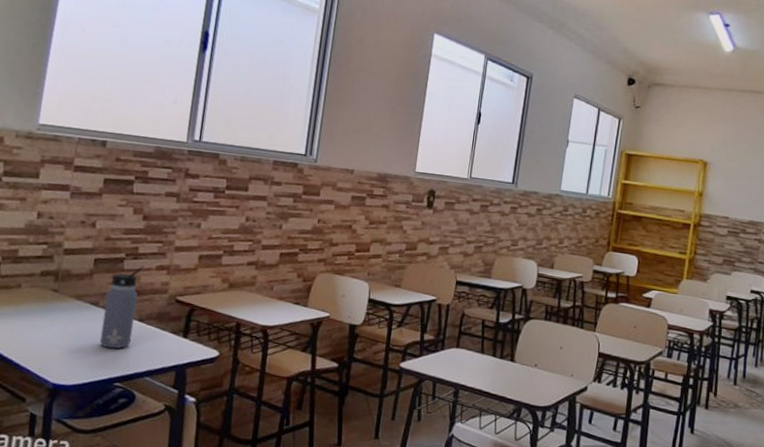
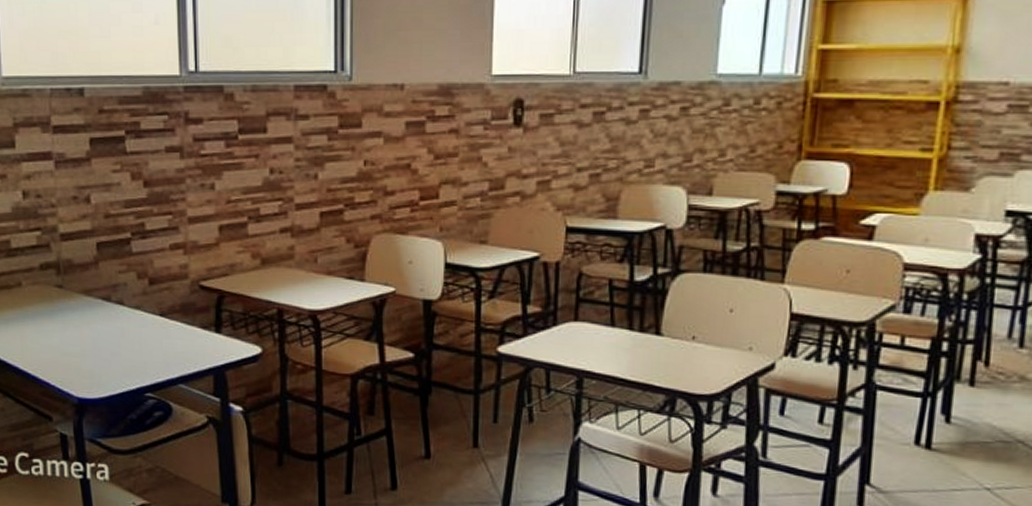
water bottle: present [99,266,145,349] -> none [118,246,156,352]

